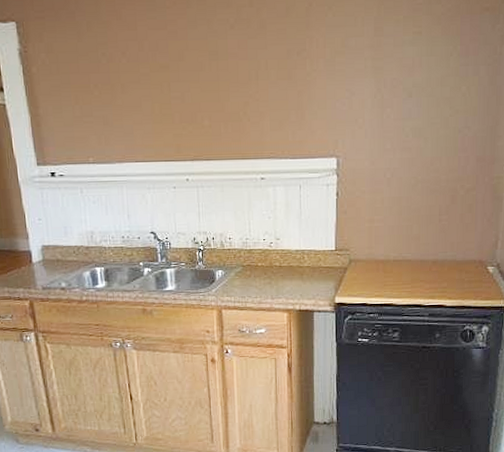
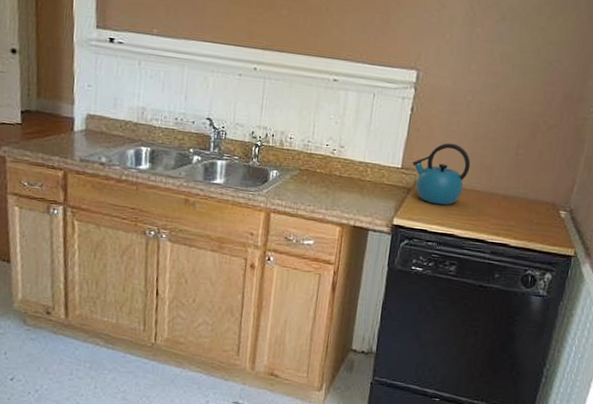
kettle: none [345,220,399,279] -> present [412,143,471,206]

